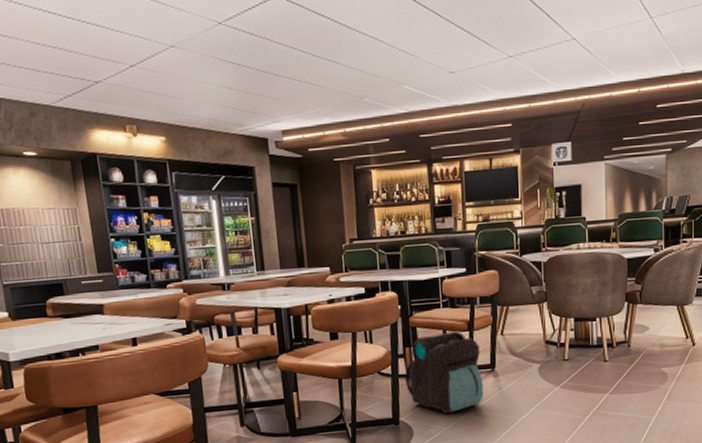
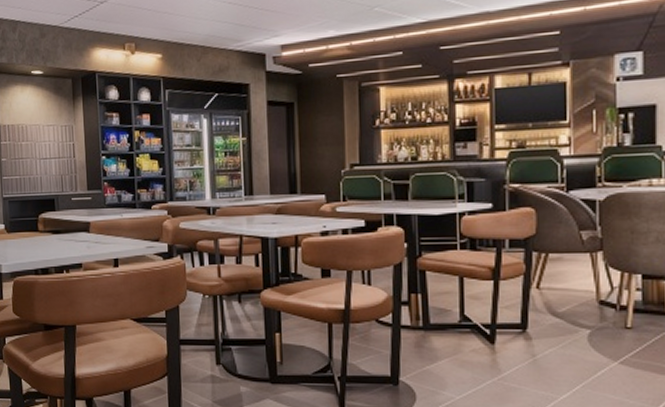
backpack: present [405,331,484,415] -> none [409,279,511,380]

